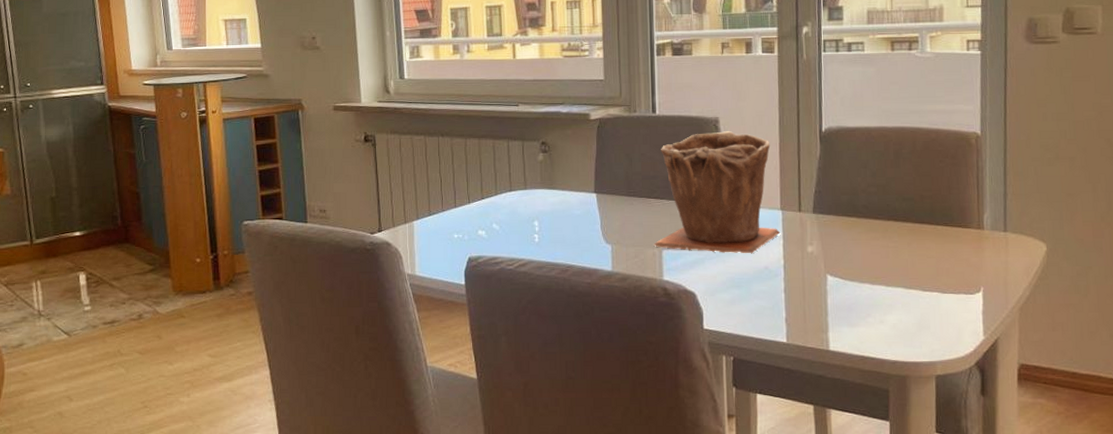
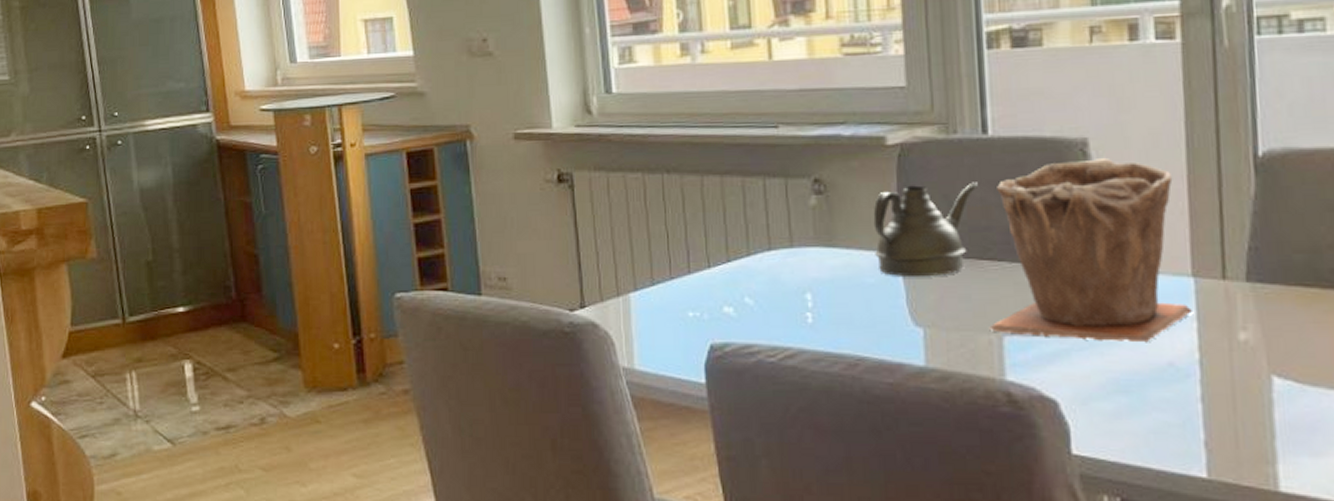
teapot: none [580,146,649,210] -> present [873,182,978,278]

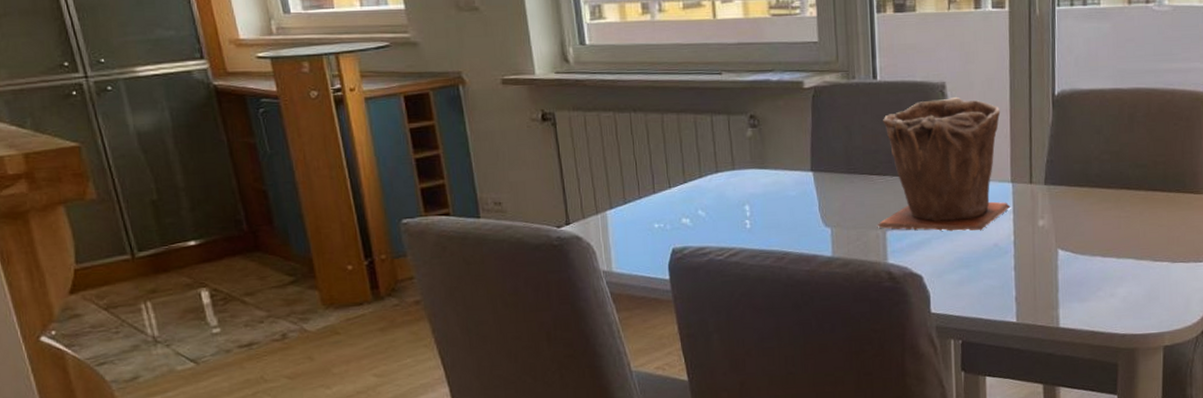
teapot: present [873,182,978,278] -> none [794,116,870,190]

